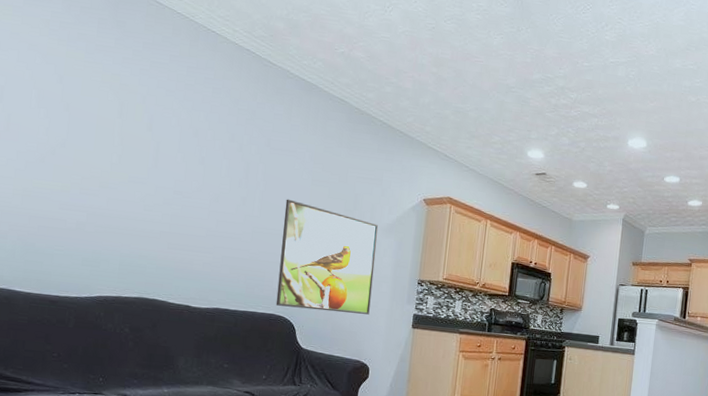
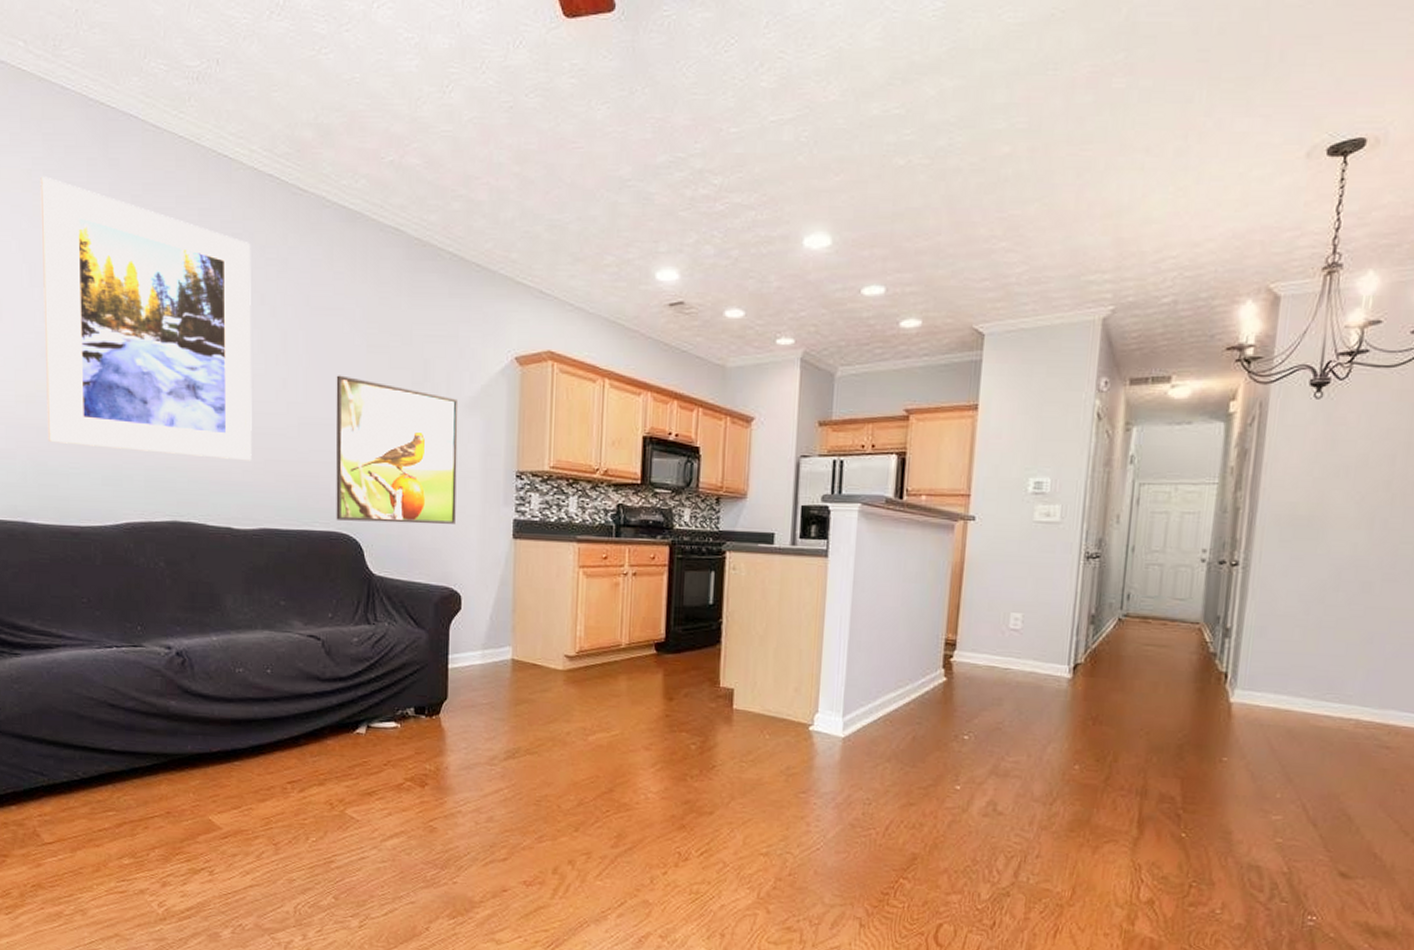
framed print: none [38,26,227,256] -> present [40,176,252,461]

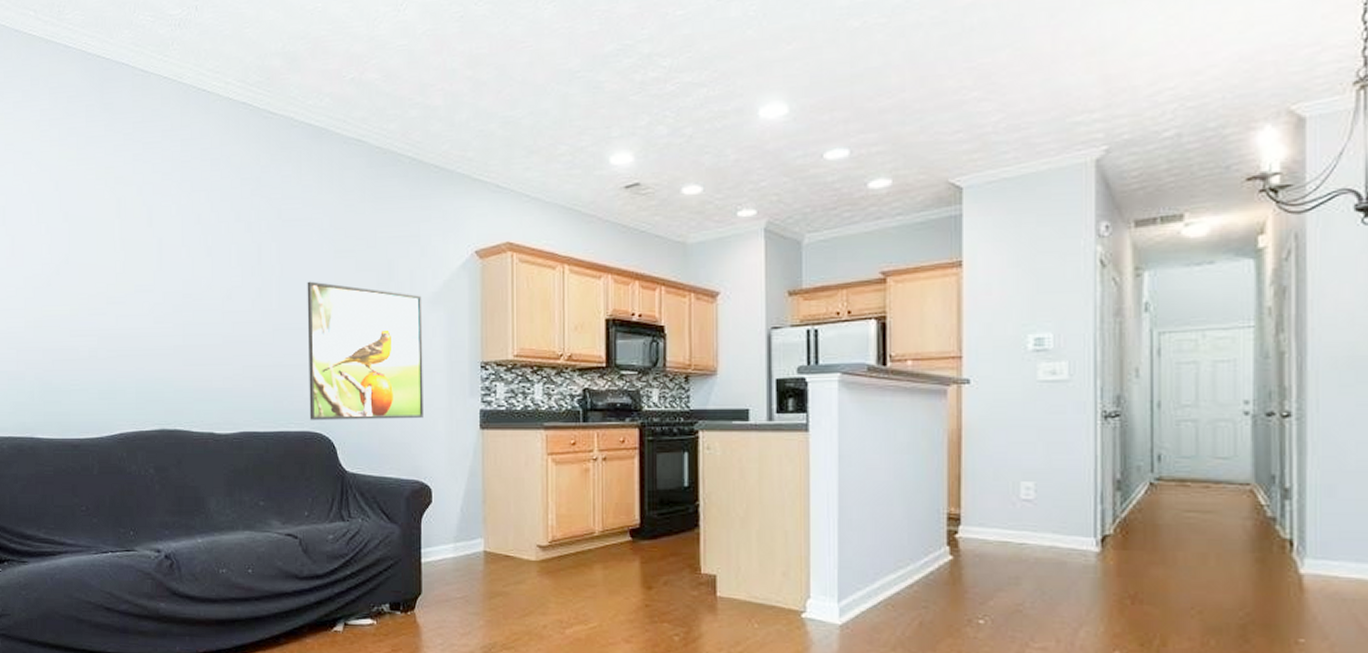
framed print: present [40,176,252,461] -> none [47,125,231,369]

